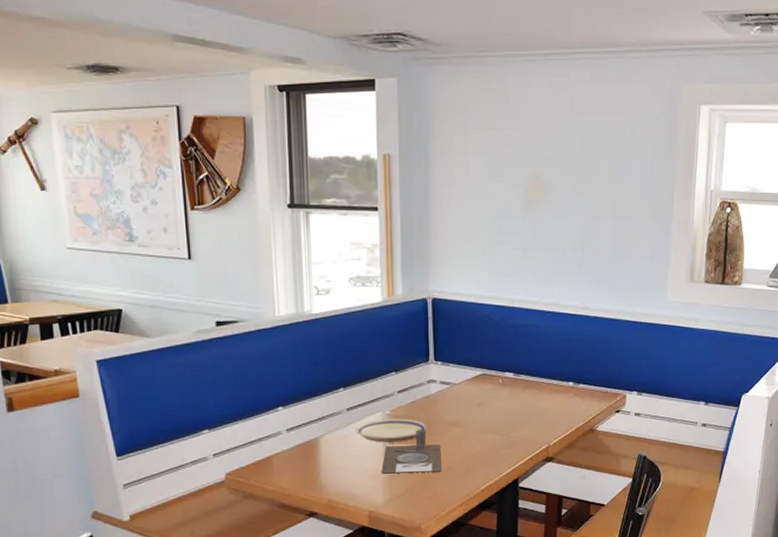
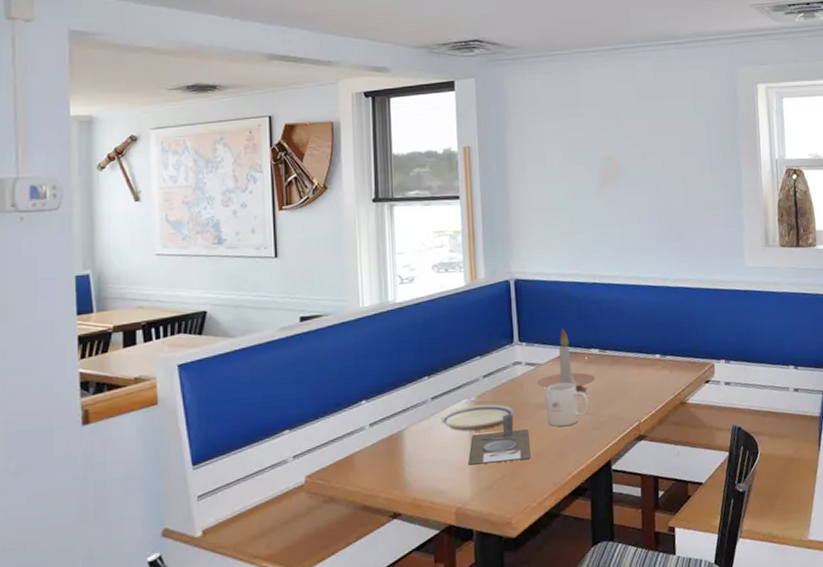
candle holder: none [450,351,509,414] -> present [536,329,596,393]
mug: none [459,403,501,445] -> present [546,383,589,427]

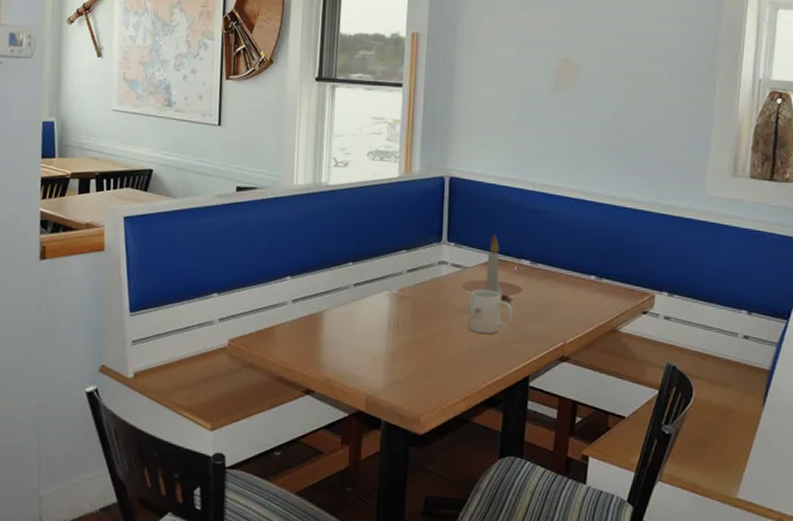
plate: present [441,403,515,432] -> none [361,297,435,324]
place setting: present [468,413,531,465] -> none [384,312,447,360]

